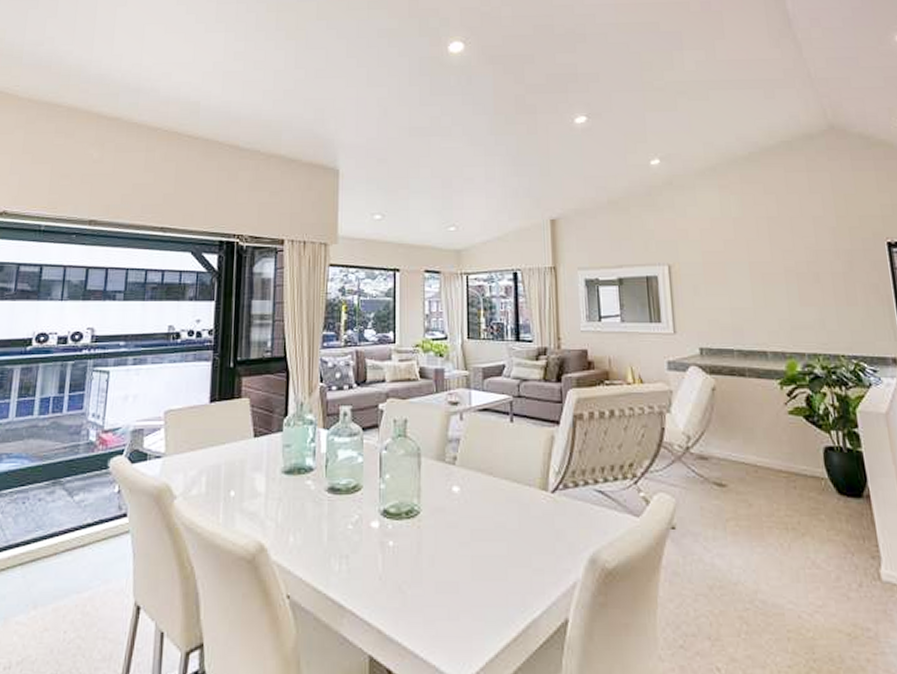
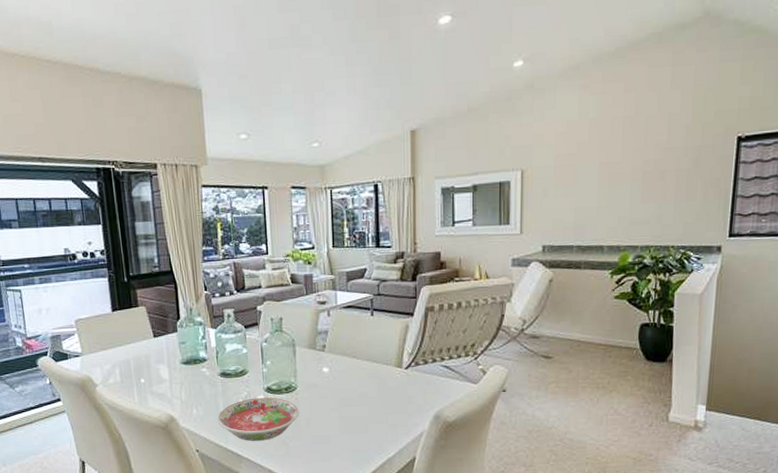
bowl: none [319,523,422,585] -> present [218,397,300,441]

